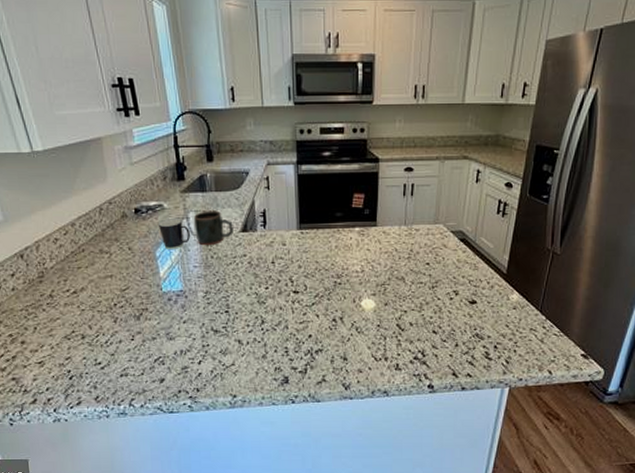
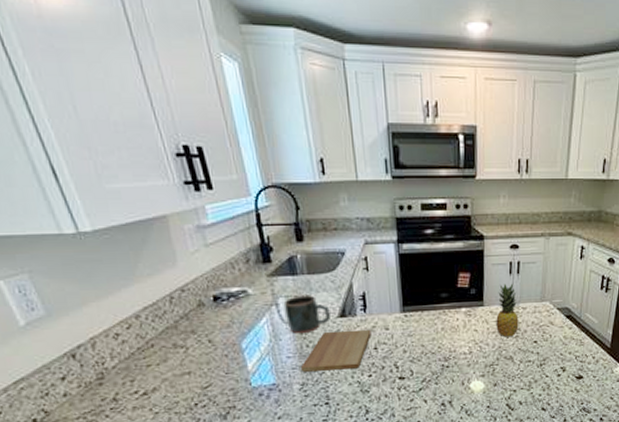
mug: present [158,219,190,249] -> none [242,305,281,340]
cutting board: none [205,244,270,281] -> present [300,329,371,372]
fruit: none [389,205,411,258] -> present [496,283,519,337]

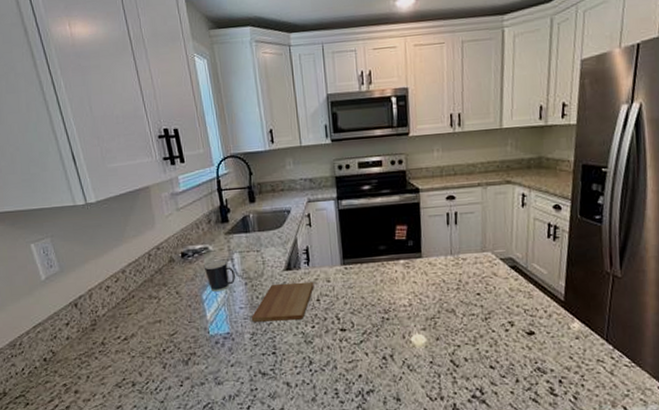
mug: none [242,305,281,340] -> present [203,260,235,291]
mug: present [283,295,330,333] -> none [237,250,278,285]
fruit: present [496,283,519,337] -> none [435,234,460,290]

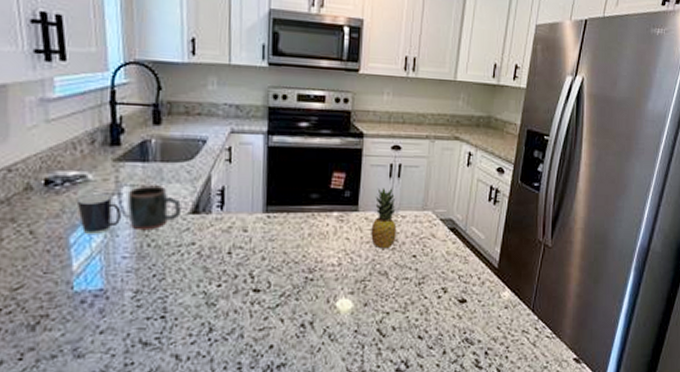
mug: none [237,250,278,285] -> present [127,185,181,229]
cutting board: present [251,281,314,322] -> none [136,229,227,277]
fruit: none [435,234,460,290] -> present [371,187,397,249]

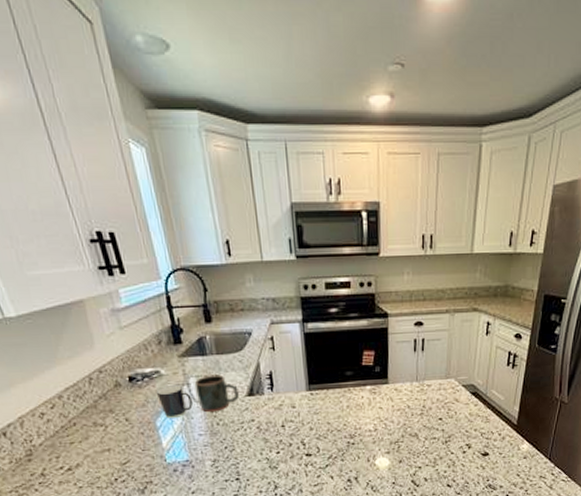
fruit: present [371,187,397,249] -> none [401,361,424,415]

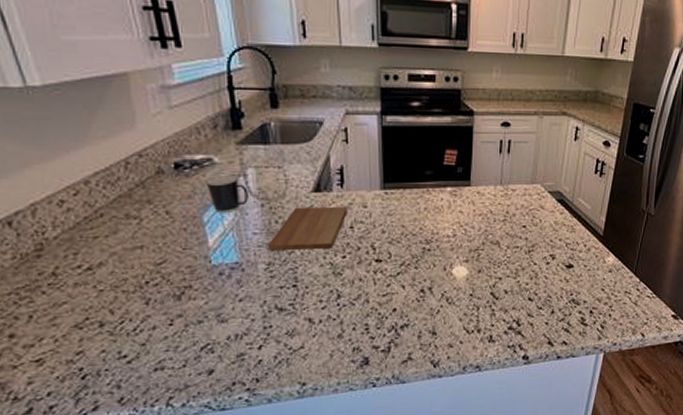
mug: present [194,374,239,412] -> none [252,166,304,207]
cutting board: none [211,407,279,449] -> present [267,206,348,250]

